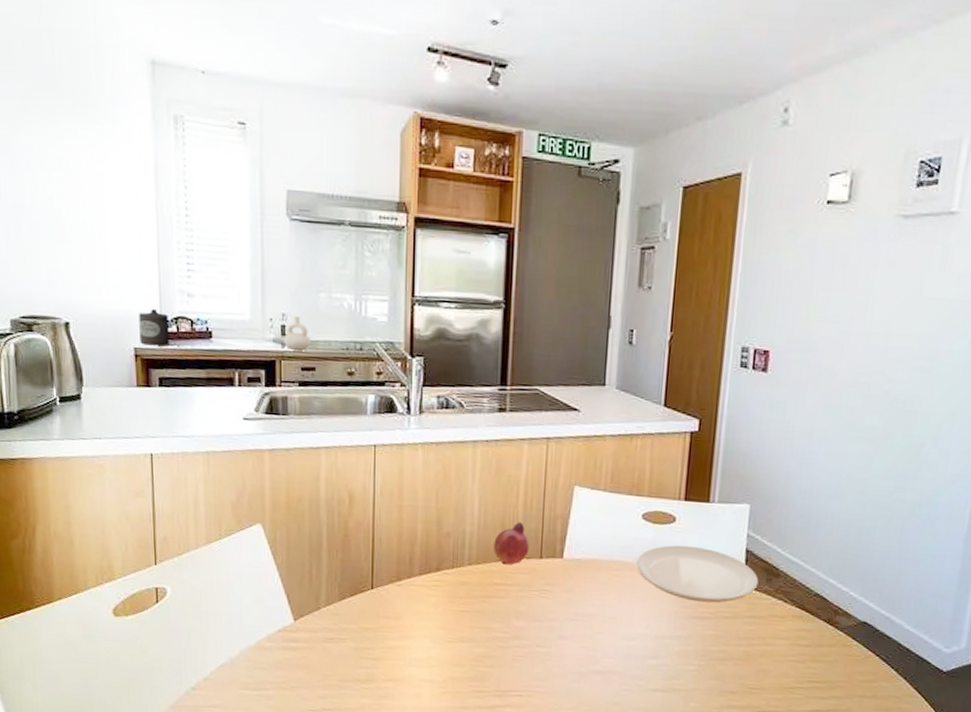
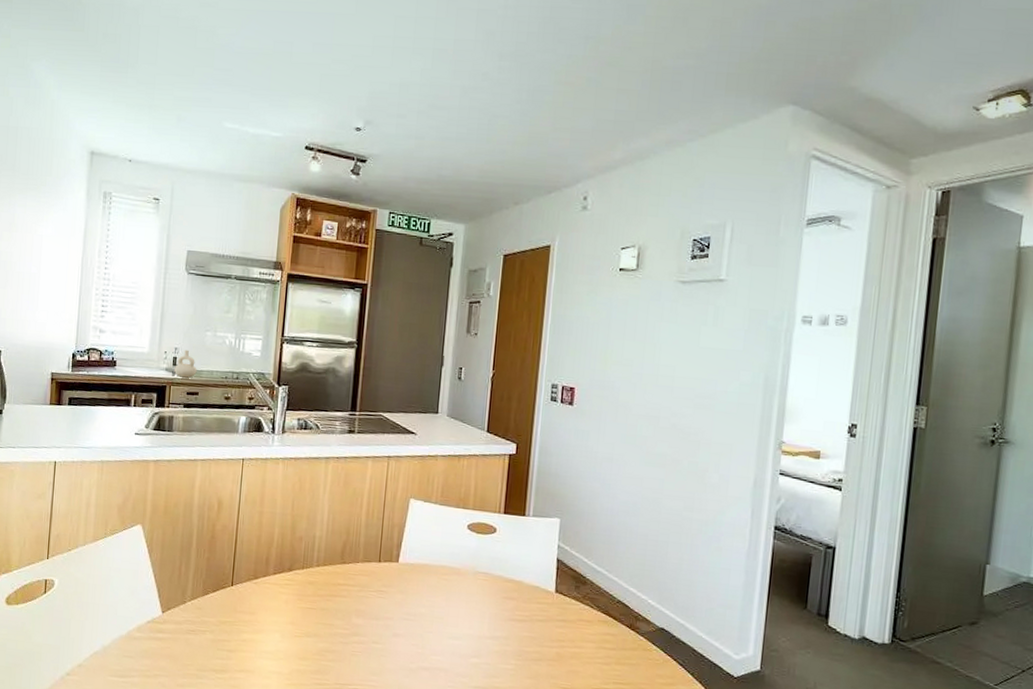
canister: present [139,309,169,346] -> none [57,341,82,372]
fruit: present [494,522,530,565] -> none [339,529,370,568]
plate: present [636,545,759,603] -> none [462,553,568,607]

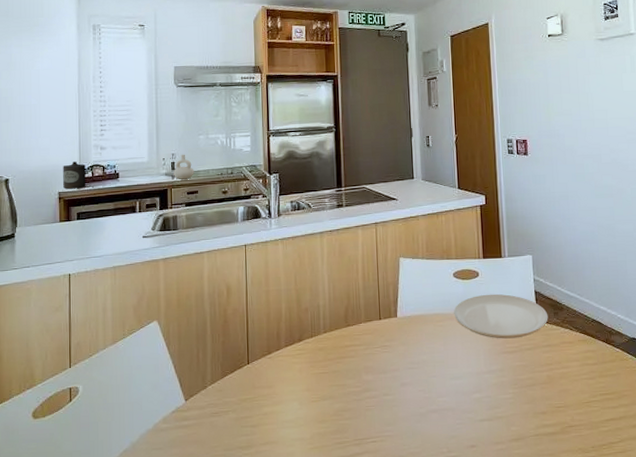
canister: none [57,341,82,372] -> present [63,161,86,189]
plate: none [462,553,568,607] -> present [454,294,548,339]

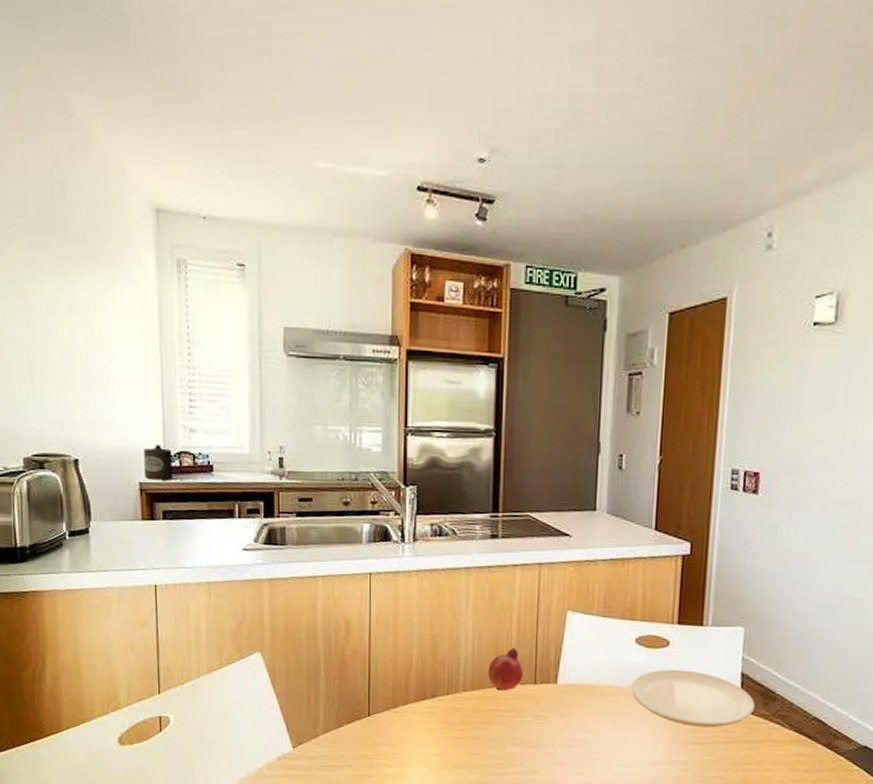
ceramic jug: present [174,154,194,179] -> none [282,448,308,481]
fruit: none [342,292,370,329] -> present [488,648,524,691]

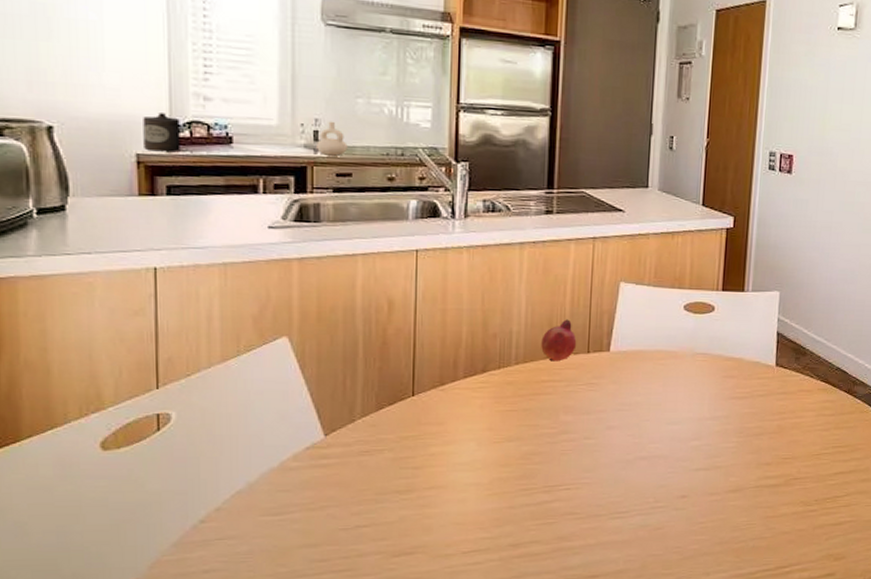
ceramic jug: none [282,448,308,481] -> present [317,121,348,156]
plate: present [631,669,755,728] -> none [679,332,789,383]

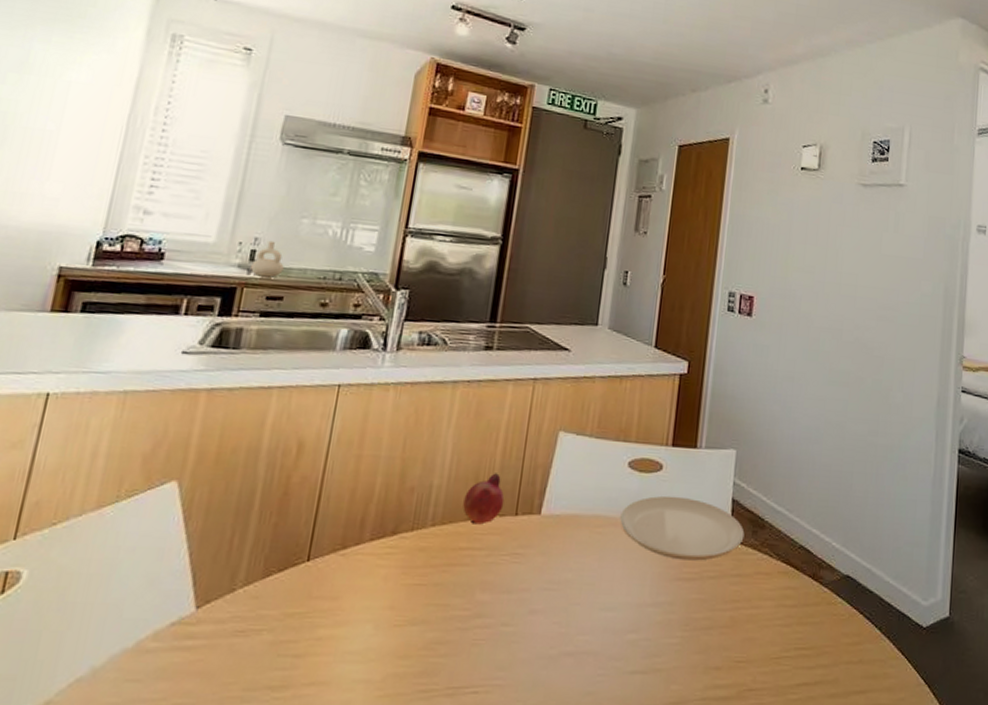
canister: present [143,113,180,152] -> none [69,225,114,266]
plate: none [679,332,789,383] -> present [620,495,745,561]

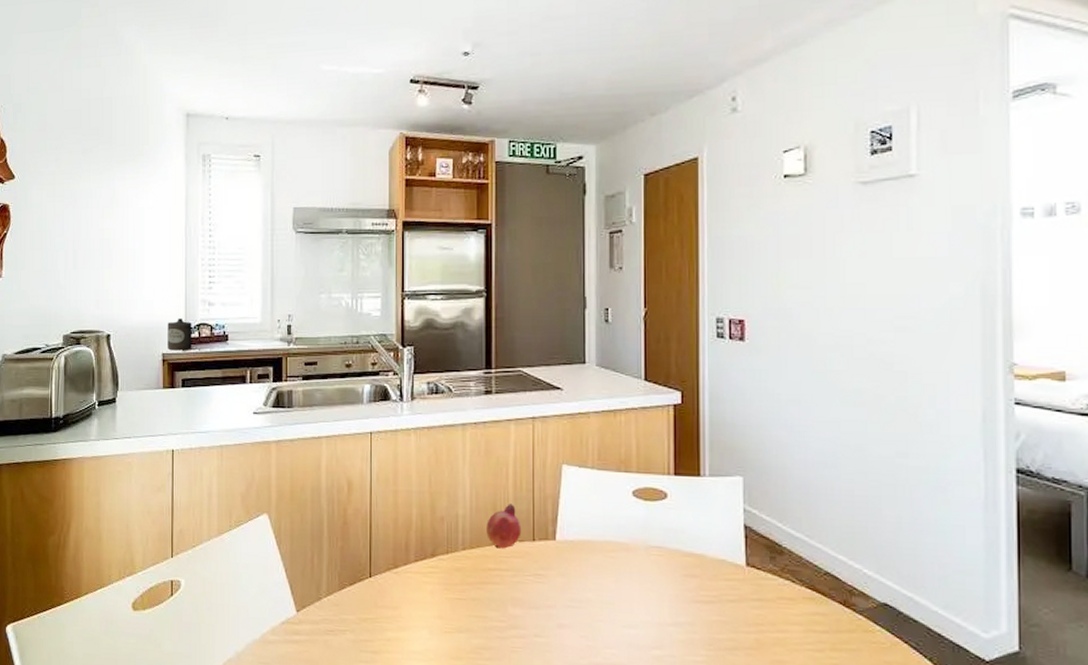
canister: none [69,225,114,266] -> present [167,318,192,351]
ceramic jug: present [251,240,284,278] -> none [290,316,314,347]
plate: present [620,495,745,561] -> none [631,522,762,585]

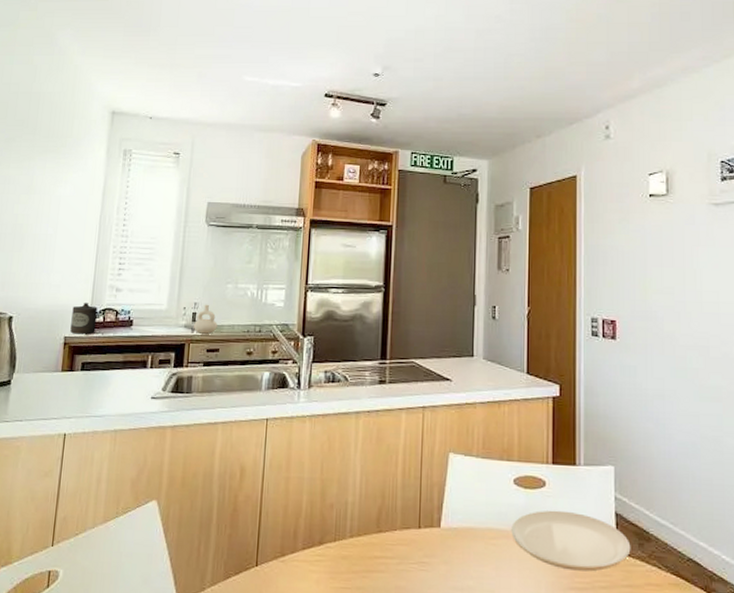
ceramic jug: none [290,316,314,347] -> present [194,304,218,334]
fruit: present [486,504,522,549] -> none [374,491,408,537]
plate: none [631,522,762,585] -> present [511,510,631,572]

